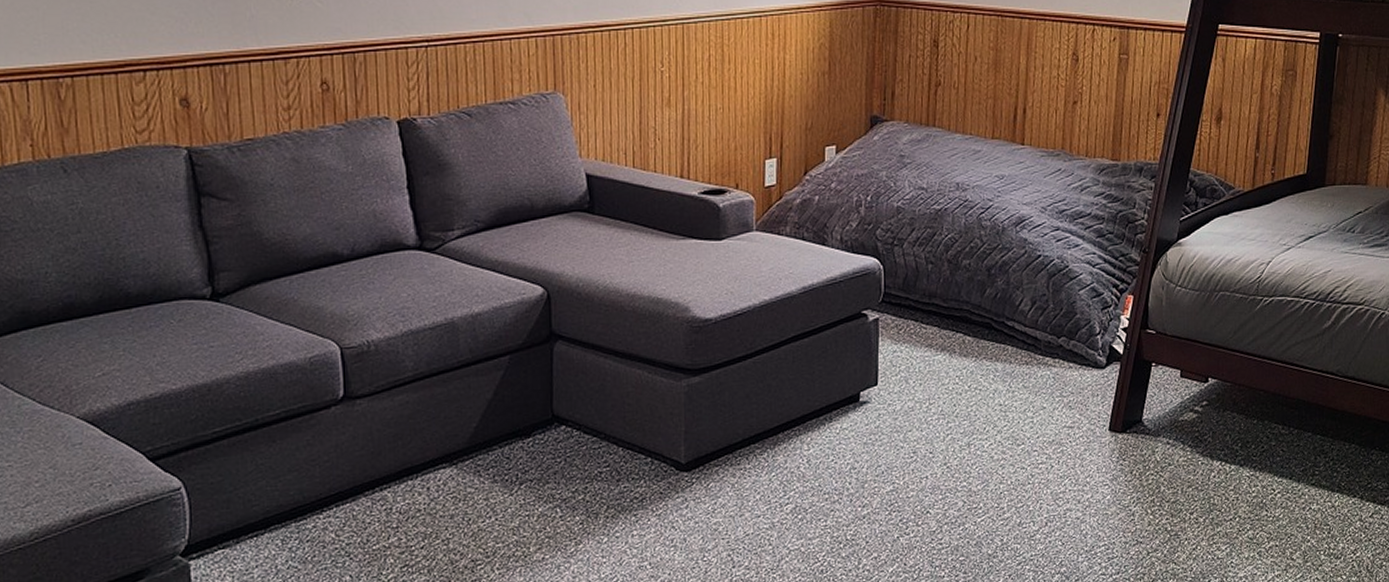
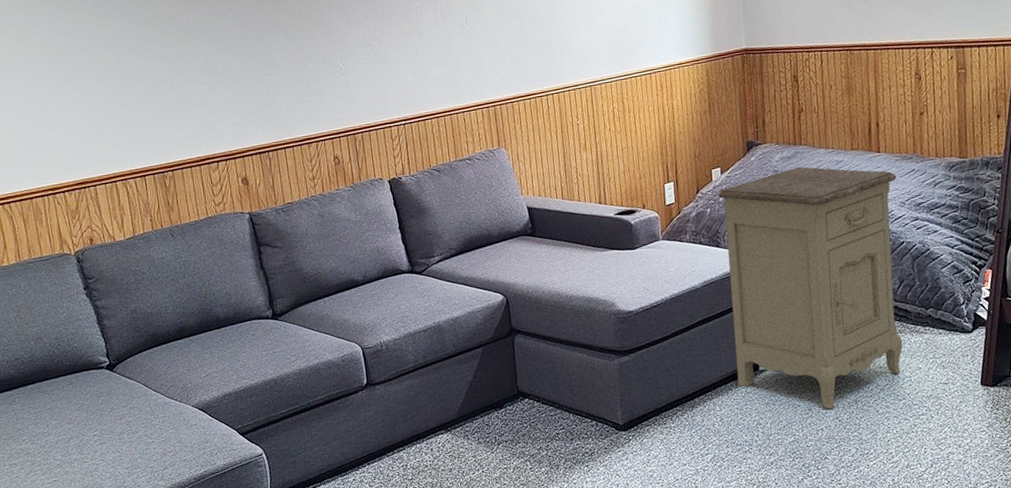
nightstand: none [830,153,1040,453] -> present [718,166,903,410]

